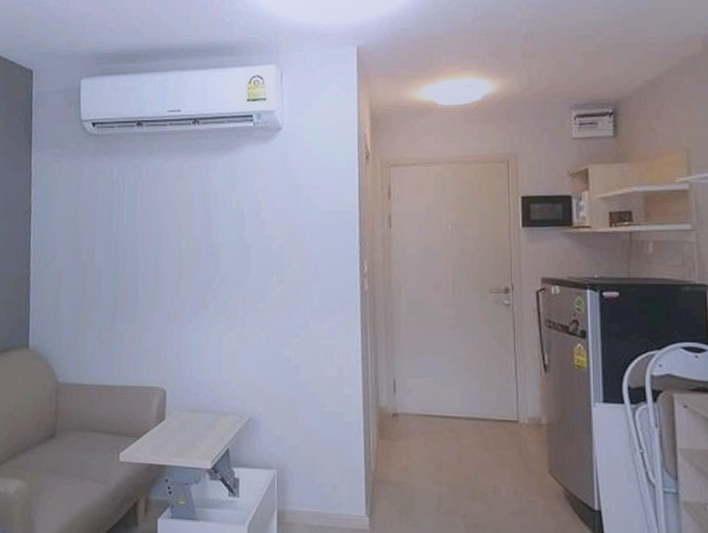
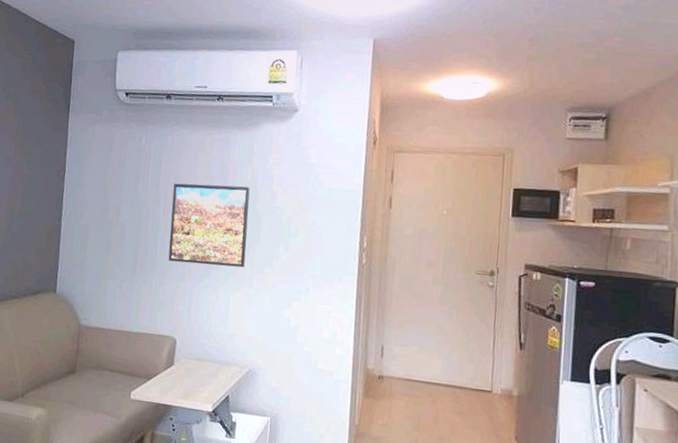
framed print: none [151,215,237,305] -> present [168,183,250,268]

